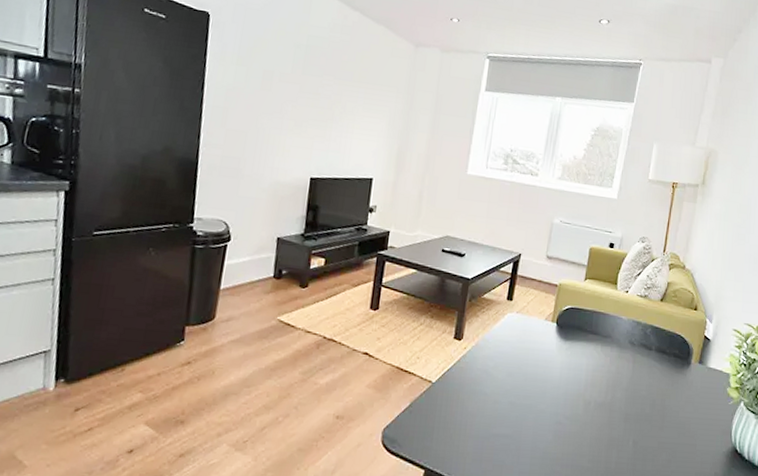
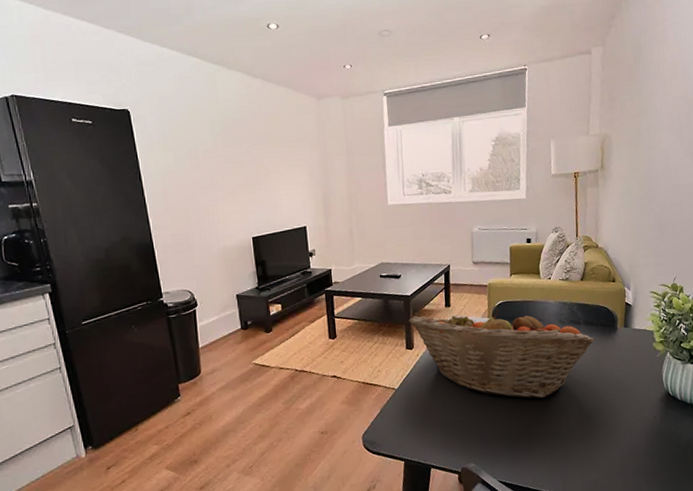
fruit basket: none [462,303,664,427] -> present [408,308,595,399]

